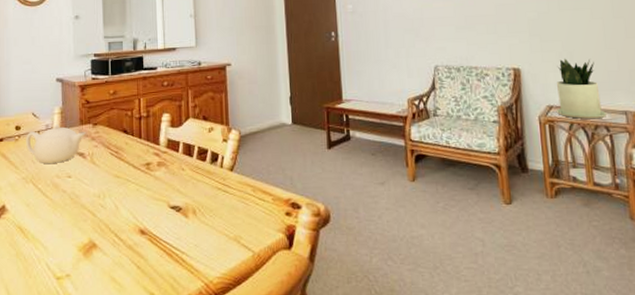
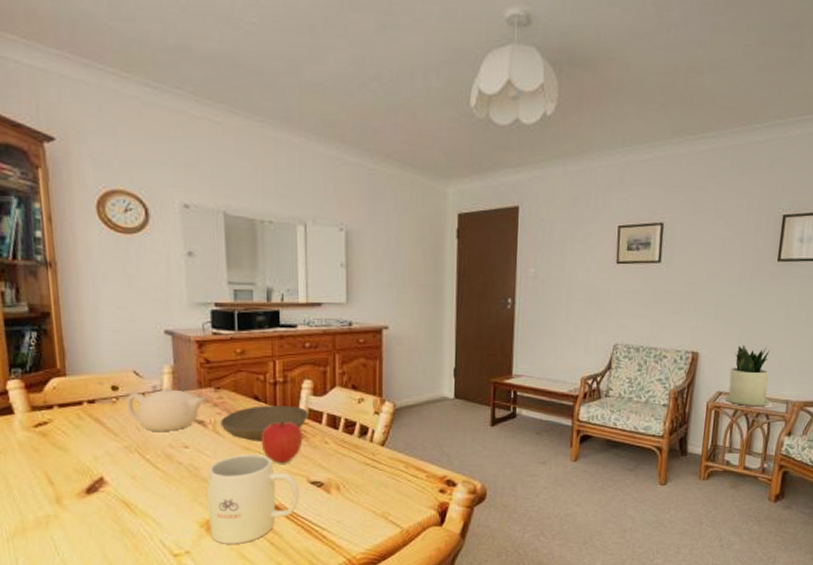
mug: none [84,182,162,268] -> present [206,455,300,544]
bowl: none [97,137,167,170] -> present [220,405,308,441]
fruit: none [129,151,163,190] -> present [261,421,303,464]

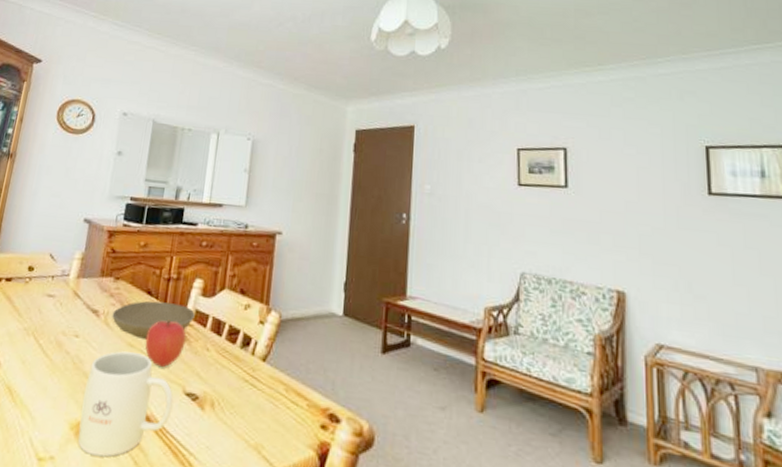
teapot: present [126,385,207,431] -> none [35,270,106,318]
planter: present [724,344,771,407] -> none [667,288,733,372]

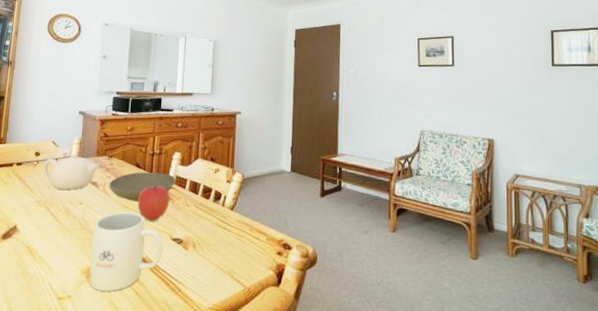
teapot: none [35,270,106,318] -> present [43,153,102,190]

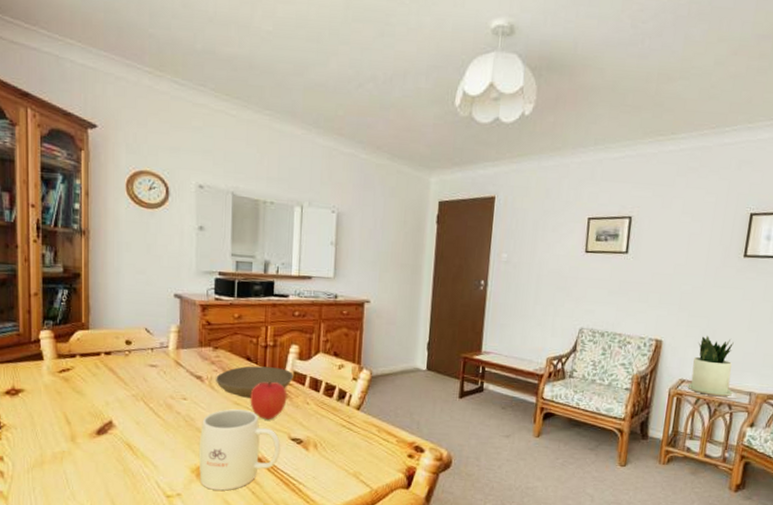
teapot: present [43,153,102,190] -> none [137,342,206,384]
planter: none [521,134,565,190] -> present [686,335,734,397]

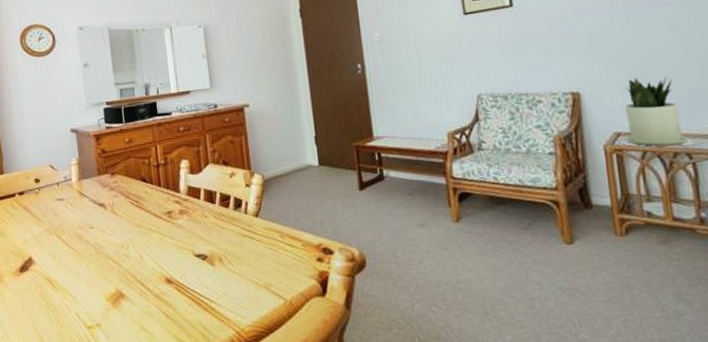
mug: present [198,409,281,491] -> none [109,231,188,317]
bowl: present [216,366,293,398] -> none [117,184,188,219]
fruit: present [250,381,287,420] -> none [150,199,186,239]

